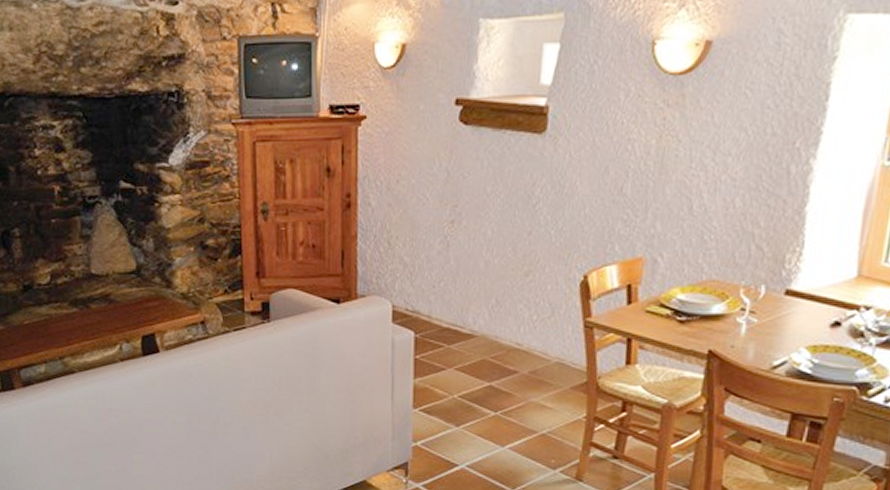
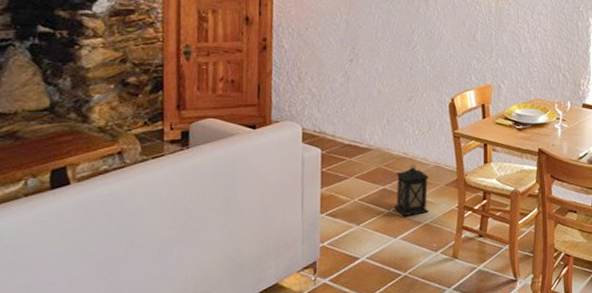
lantern: none [502,358,549,422] -> present [394,164,429,216]

